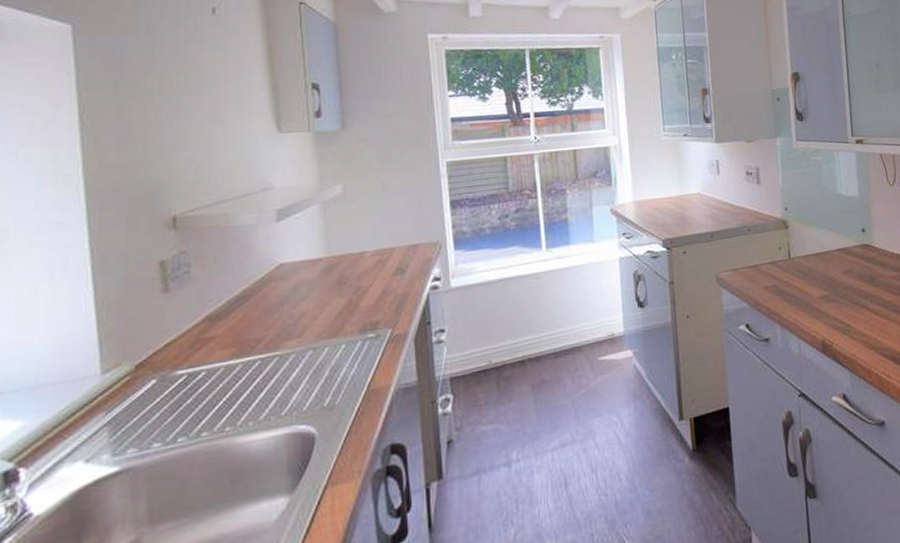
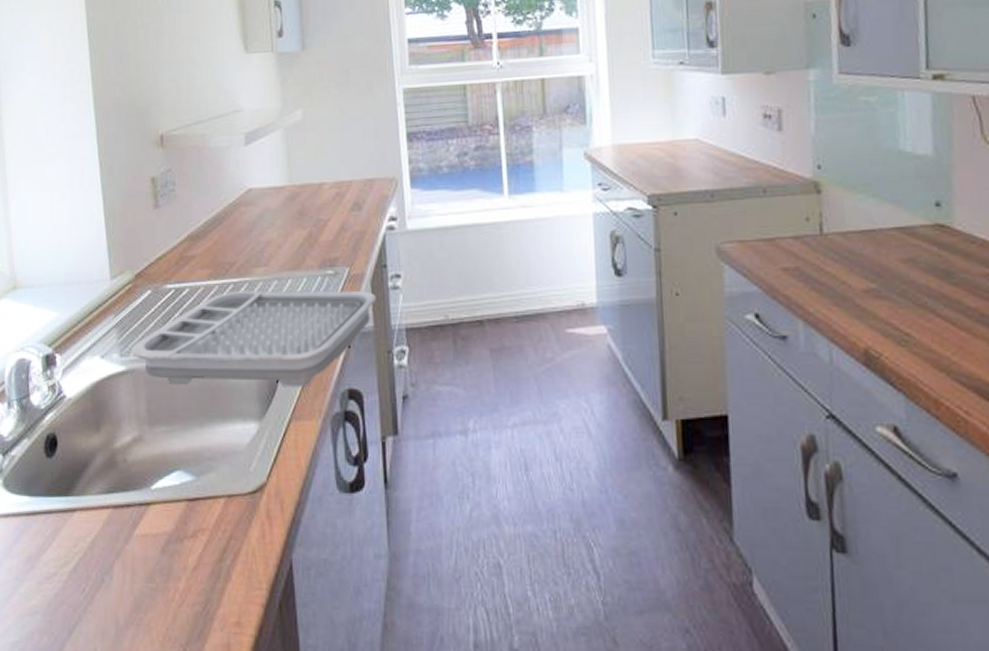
dish rack: none [127,348,421,477] -> present [131,290,377,386]

